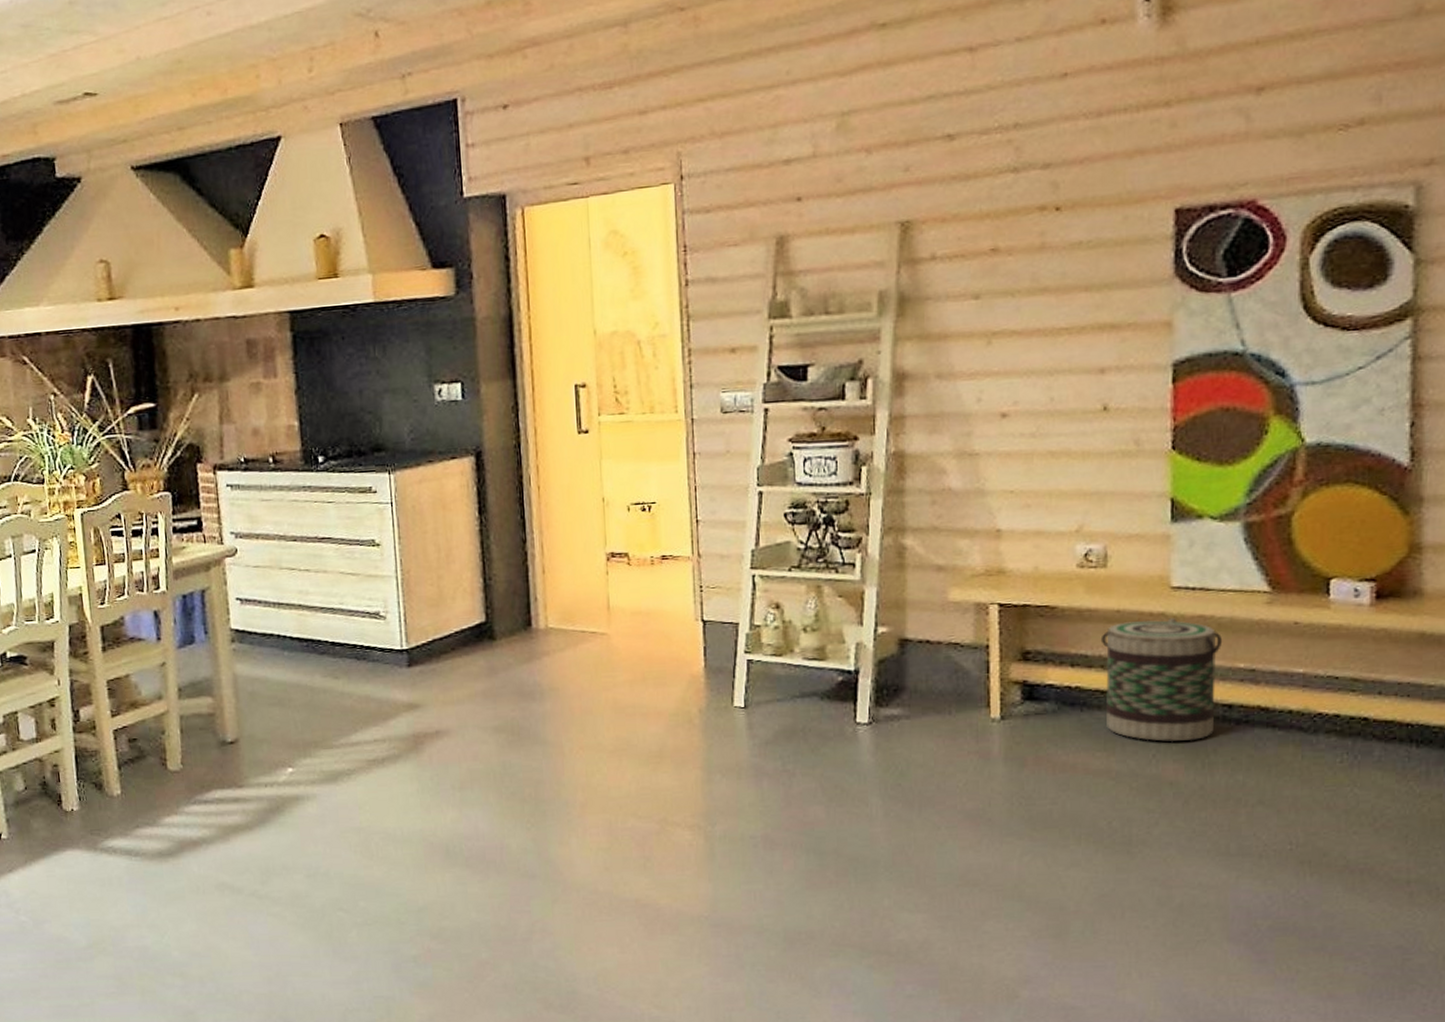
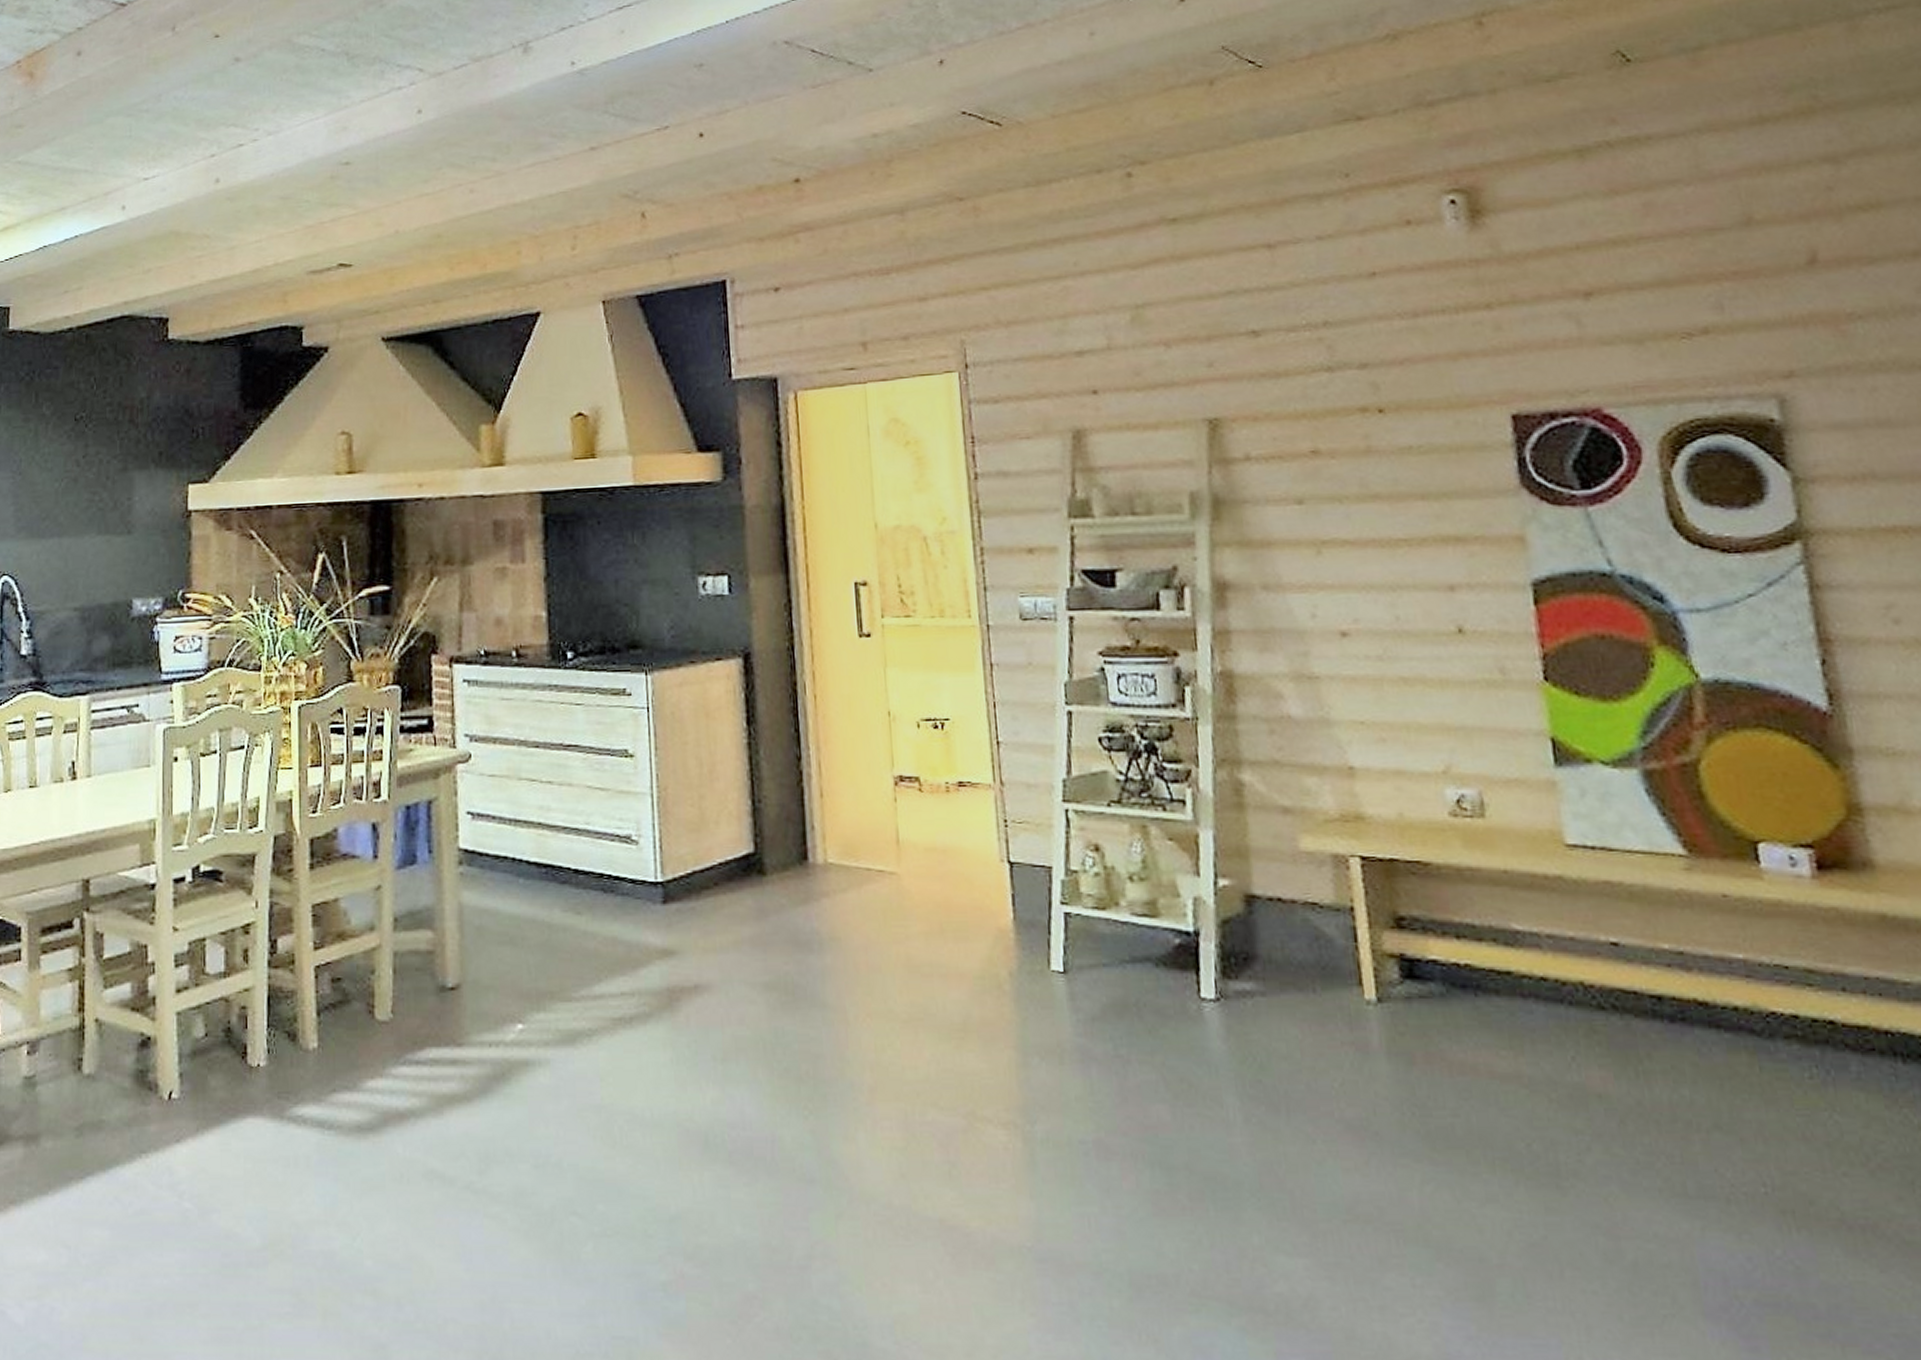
basket: present [1100,618,1223,742] -> none [1488,883,1644,1040]

